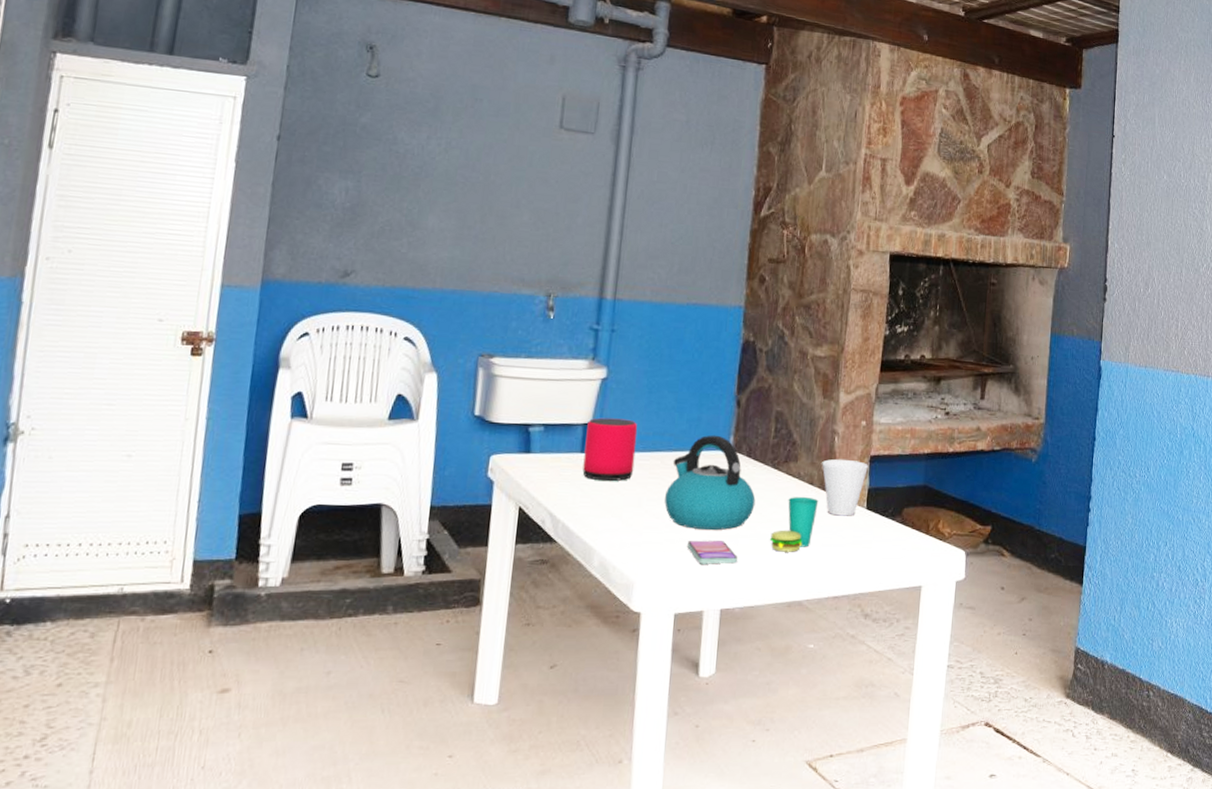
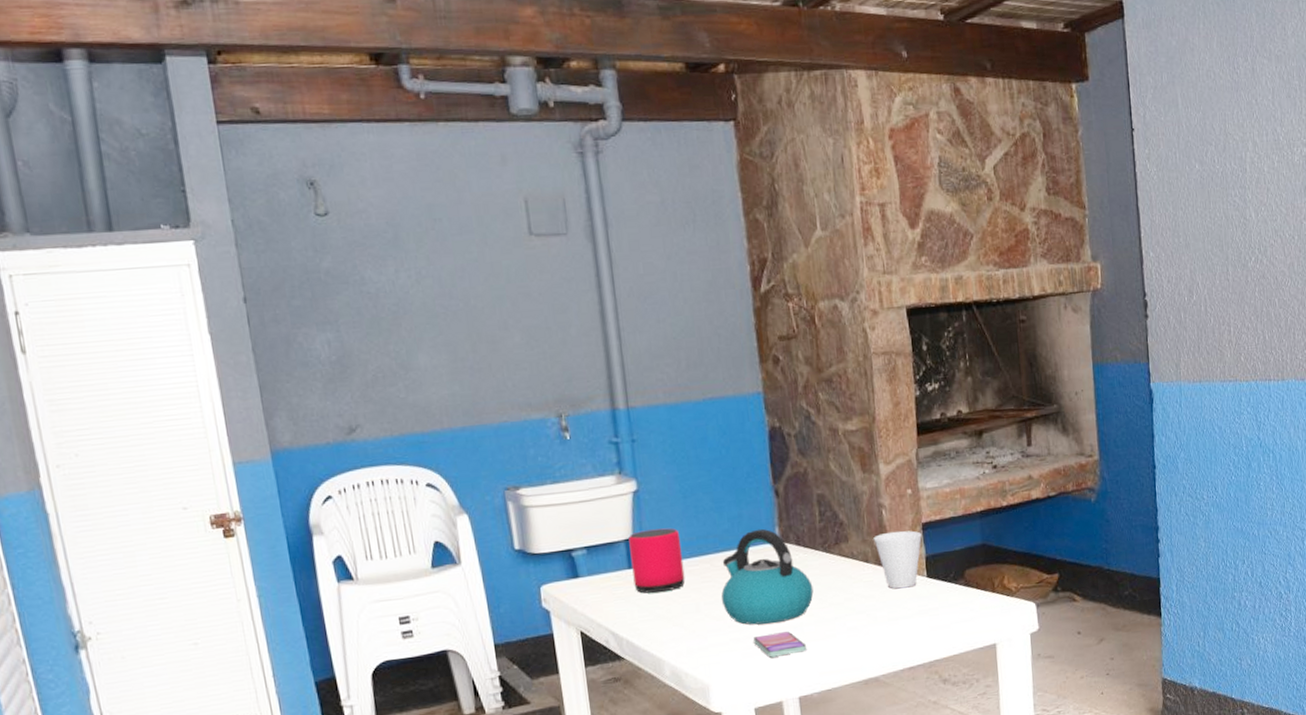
cup: present [769,496,819,552] -> none [834,575,878,633]

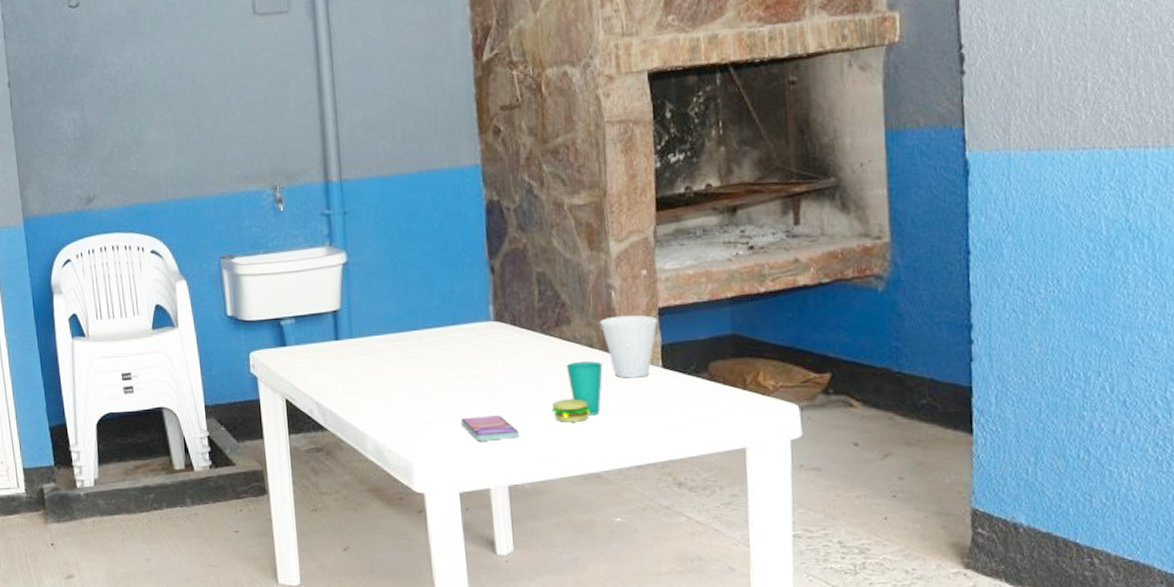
speaker: present [628,528,686,594] -> none [336,301,392,367]
kettle: present [721,528,814,625] -> none [429,306,529,406]
cup: none [834,575,878,633] -> present [551,360,603,423]

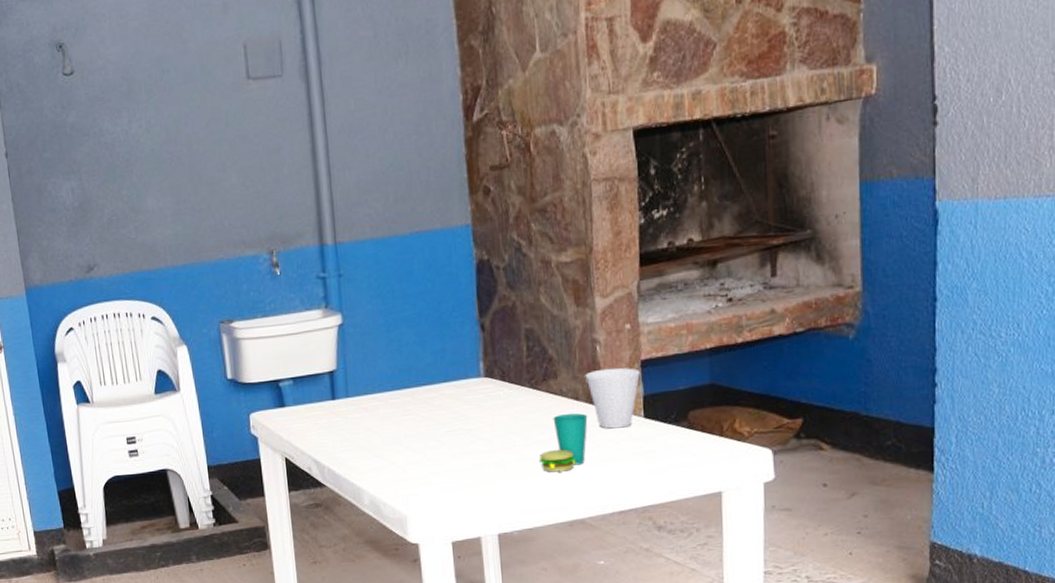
smartphone: present [461,415,519,441] -> none [453,467,508,493]

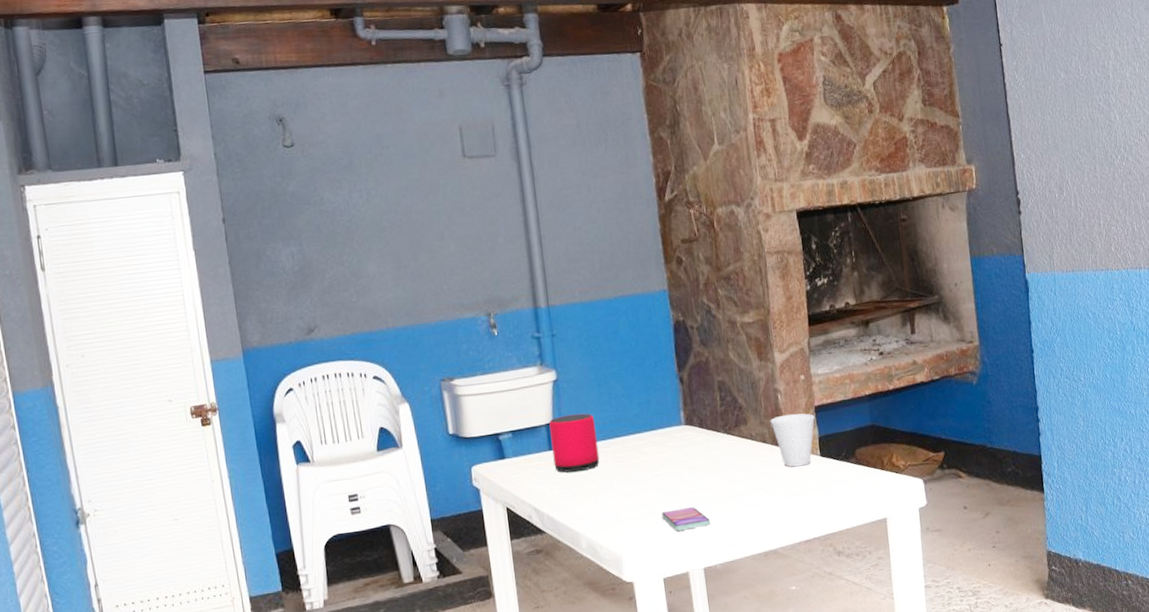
speaker: none [333,361,387,425] -> present [549,413,600,473]
smartphone: none [453,467,508,493] -> present [662,507,710,531]
cup: present [538,413,588,473] -> none [735,454,775,509]

